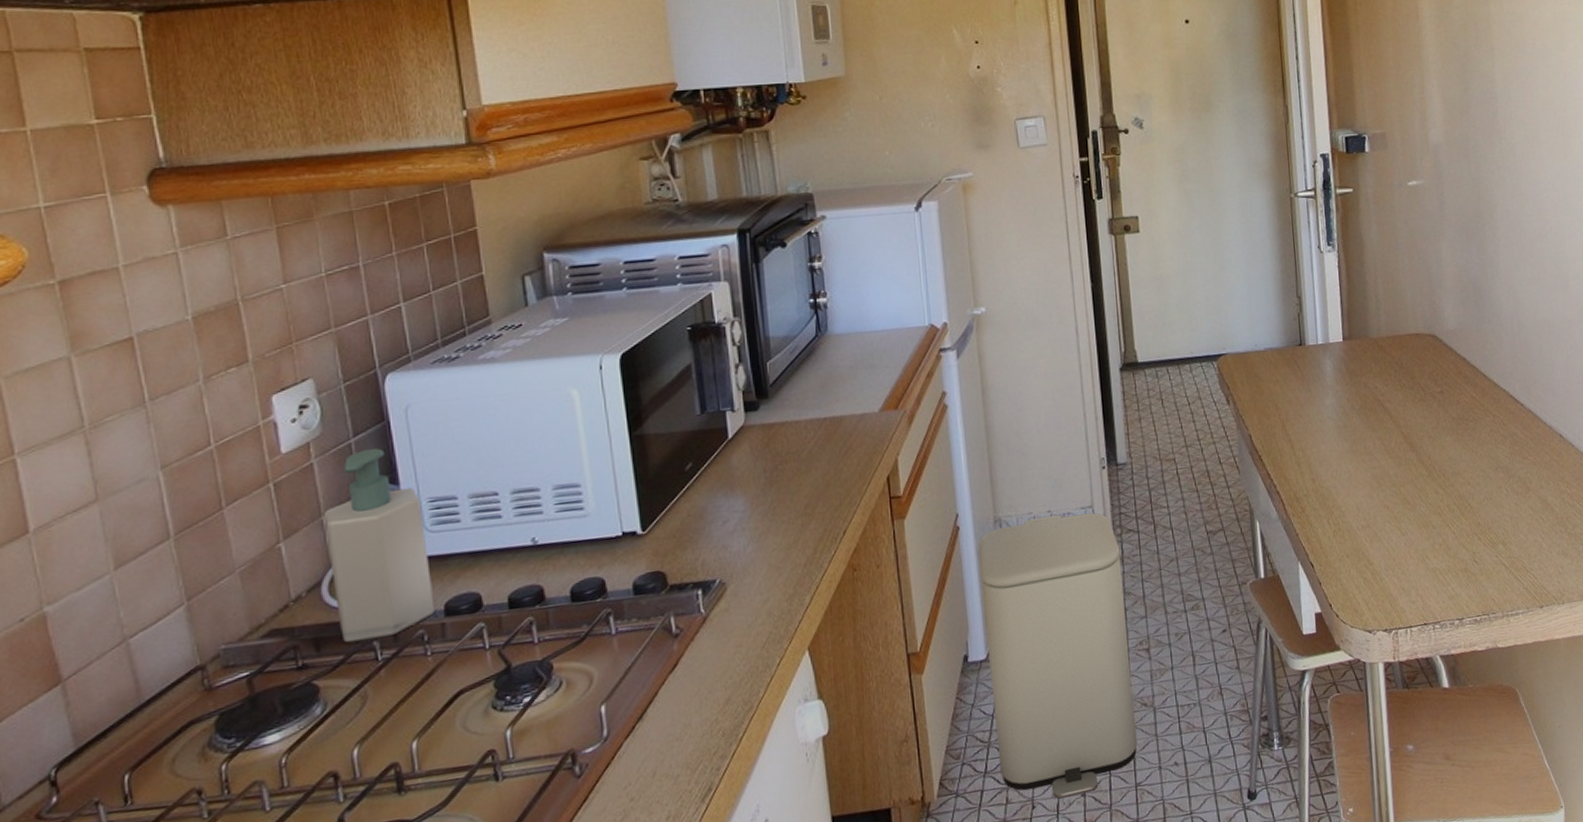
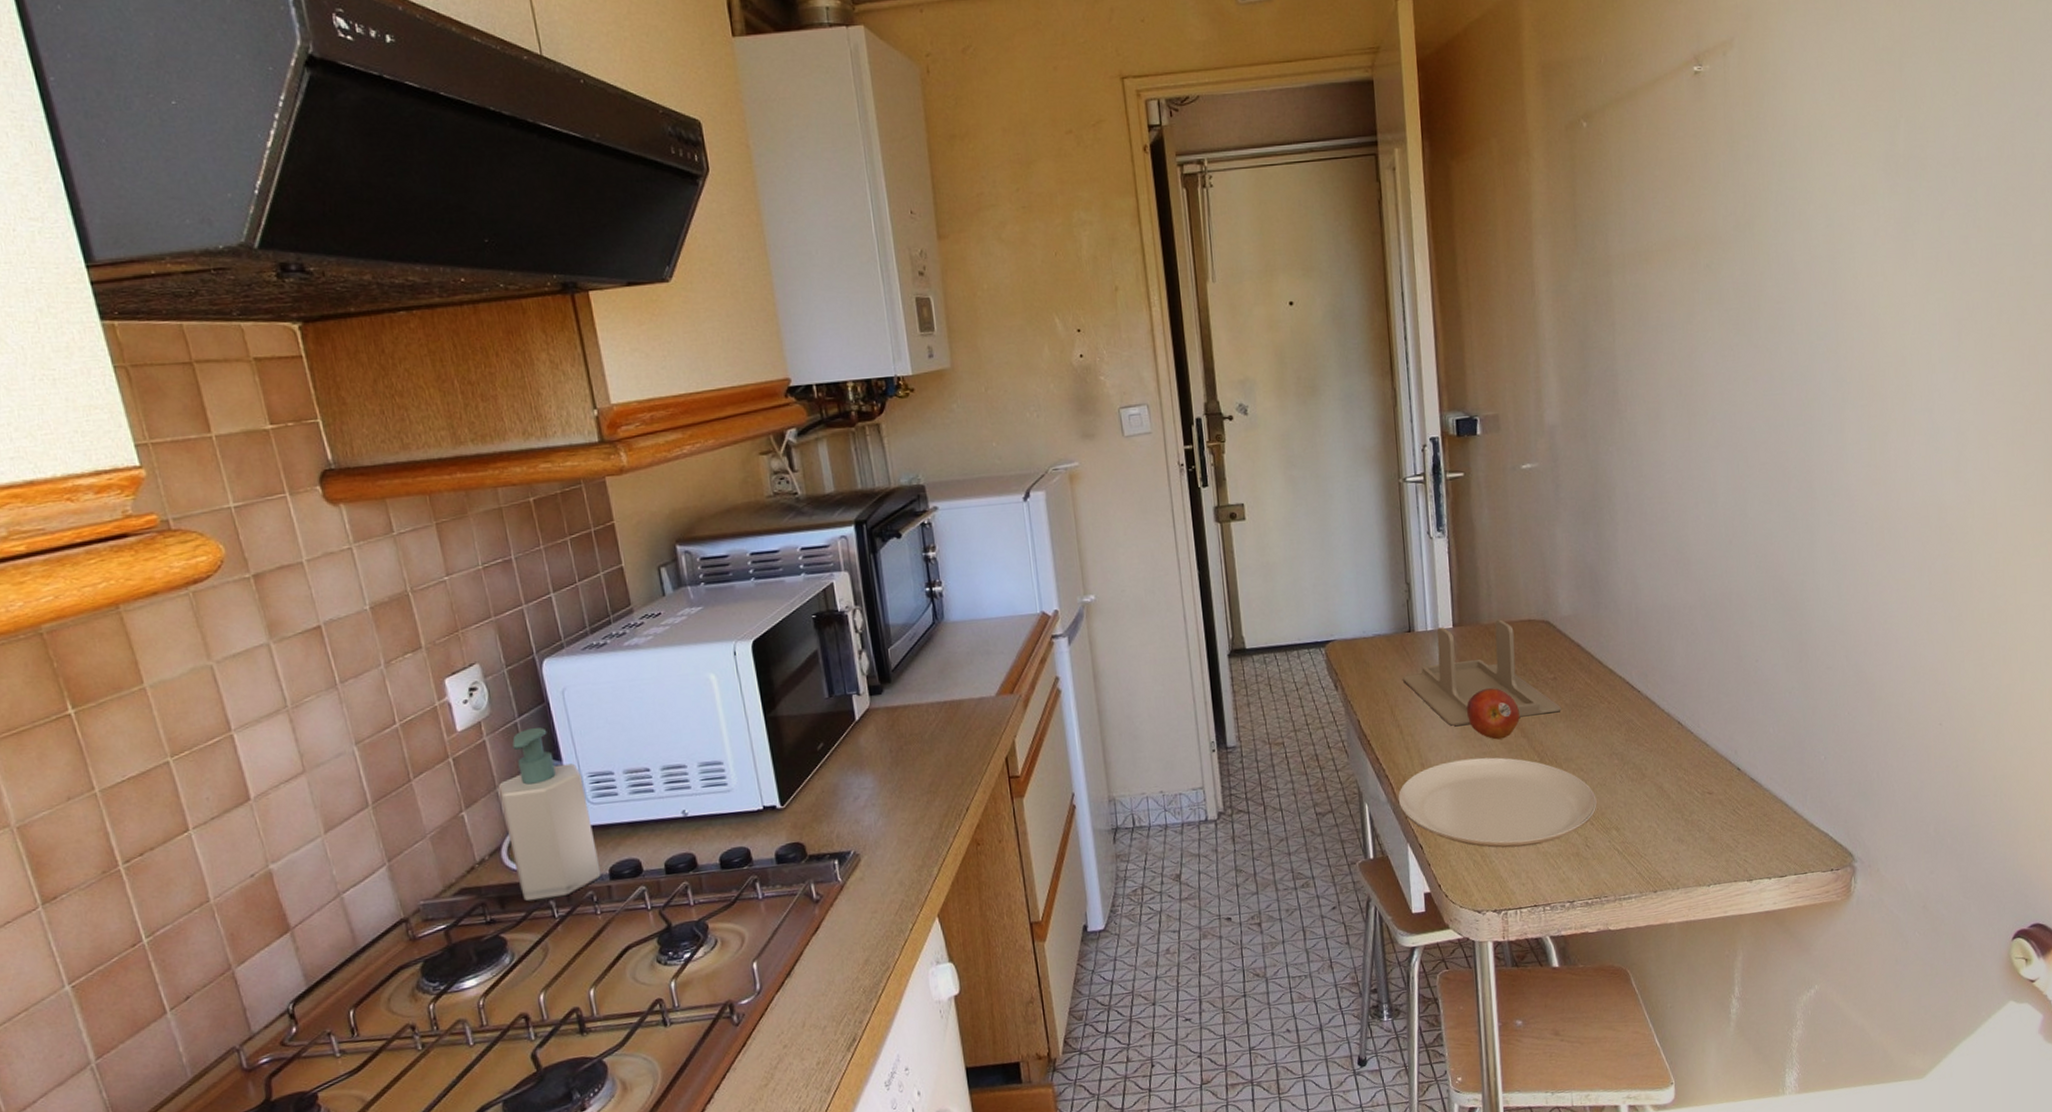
pedal bin: present [978,512,1138,799] -> none [1094,793,1251,1059]
plate: none [1289,471,1484,565] -> present [1398,757,1597,848]
napkin holder: none [1294,333,1448,440] -> present [1403,619,1561,726]
fruit: none [1357,401,1408,454] -> present [1467,688,1520,740]

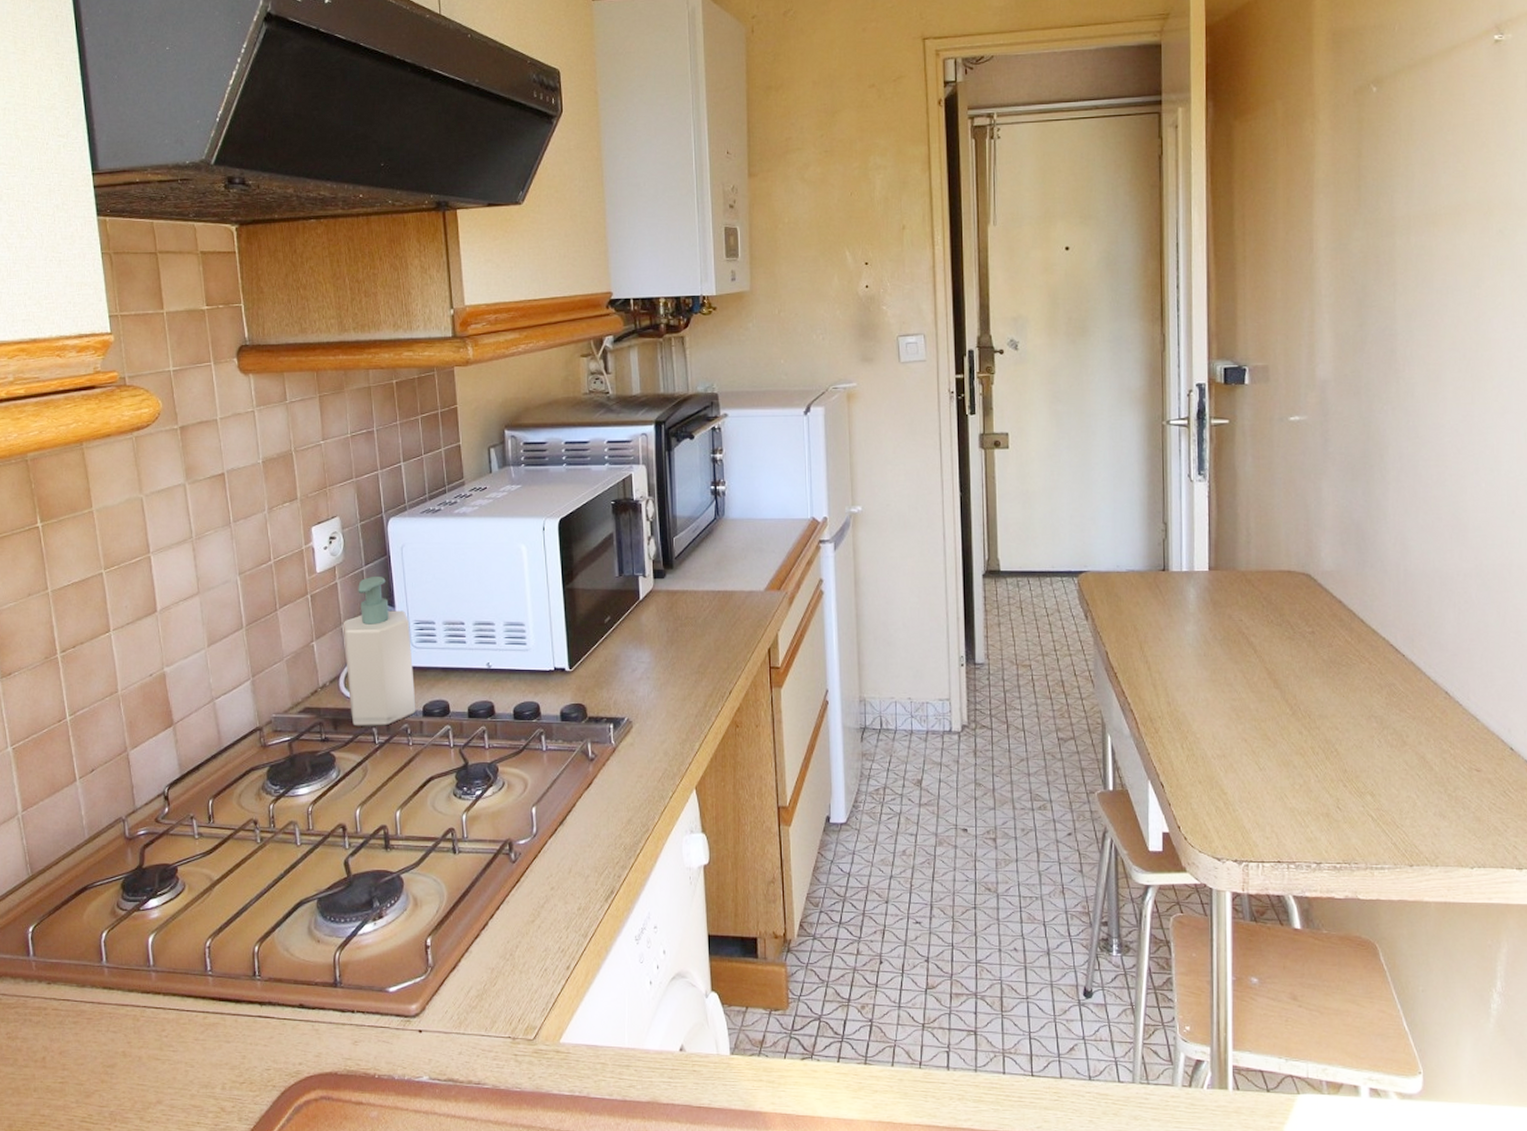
plate: present [1398,757,1597,848] -> none [1141,703,1351,800]
napkin holder: present [1403,619,1561,726] -> none [1154,567,1318,668]
fruit: present [1467,688,1520,740] -> none [1218,635,1273,687]

